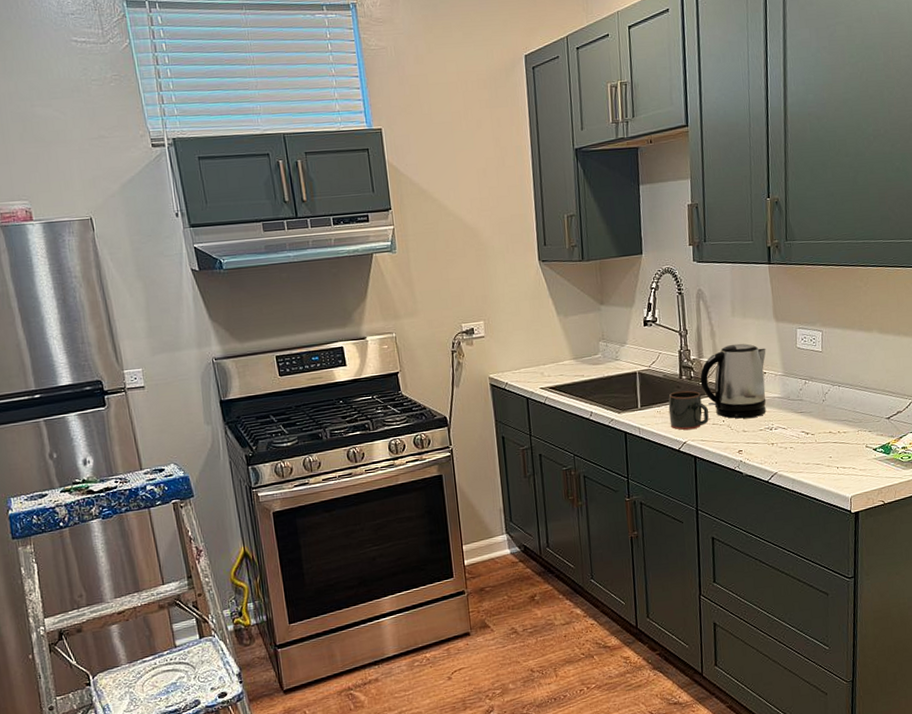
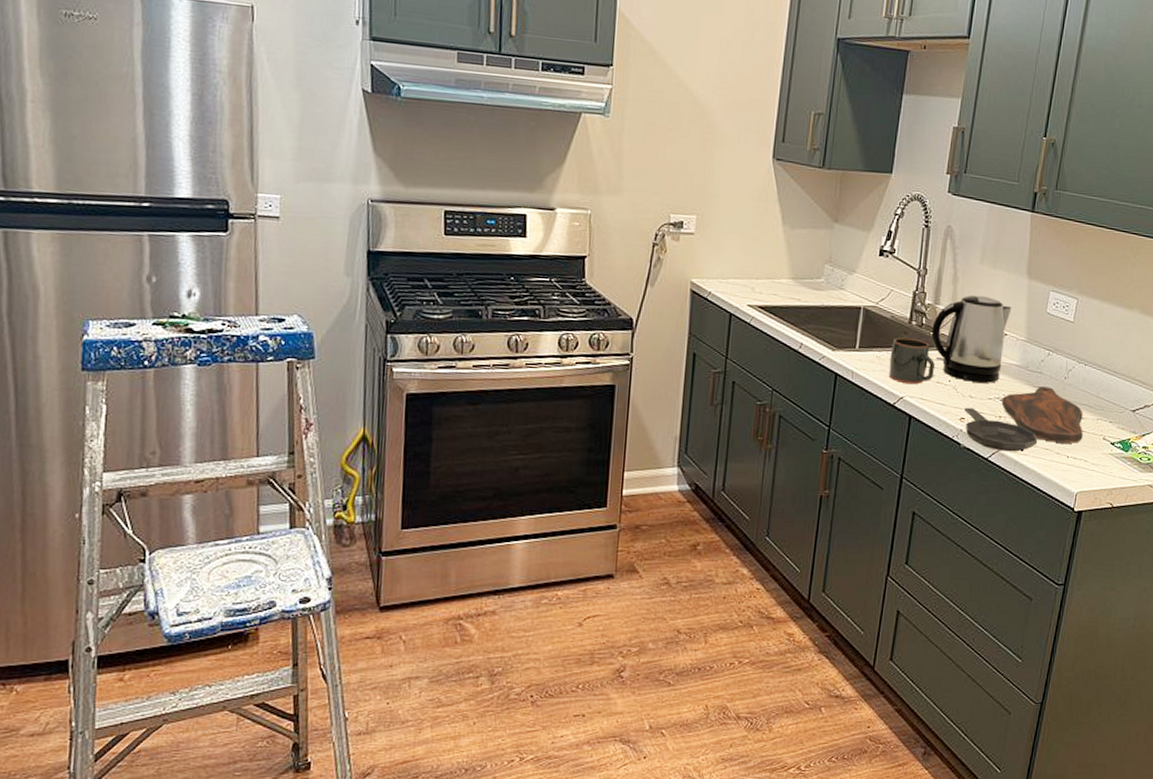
frying pan: none [741,440,809,473] -> present [965,407,1038,452]
cutting board: none [771,411,848,458] -> present [1001,386,1083,444]

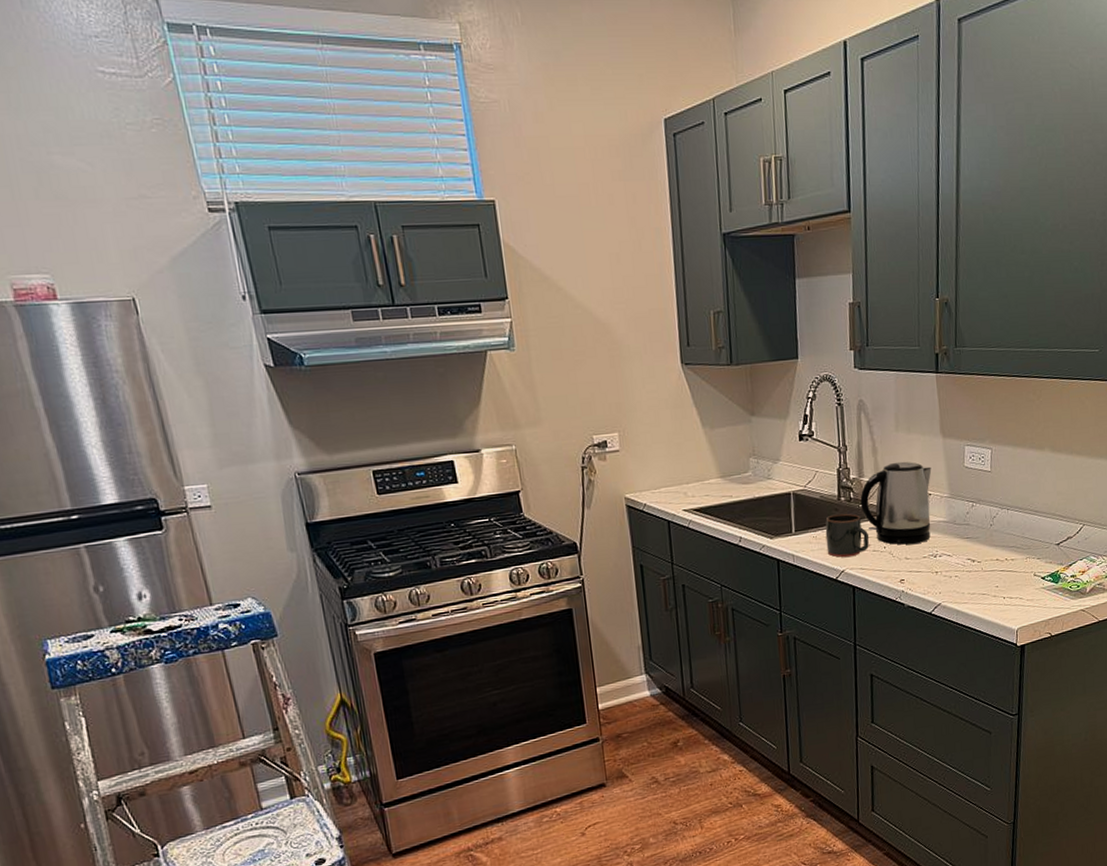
frying pan: present [965,407,1038,452] -> none [903,568,975,604]
cutting board: present [1001,386,1083,444] -> none [936,536,1015,587]

